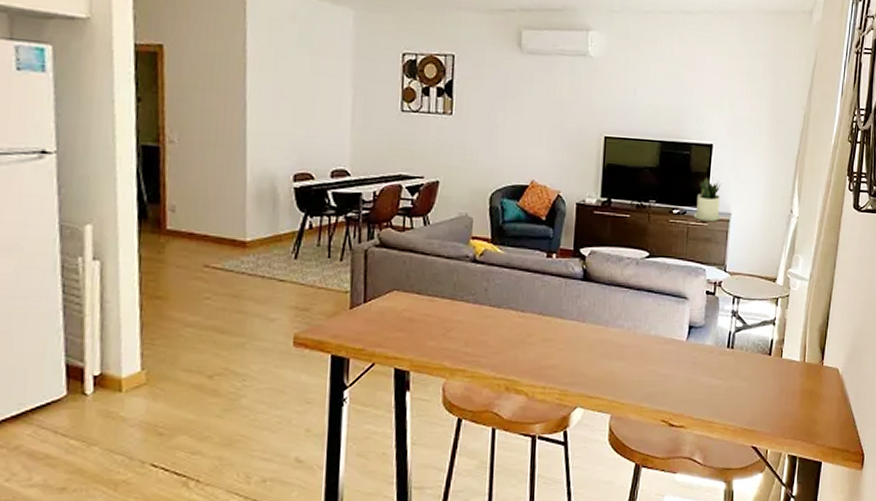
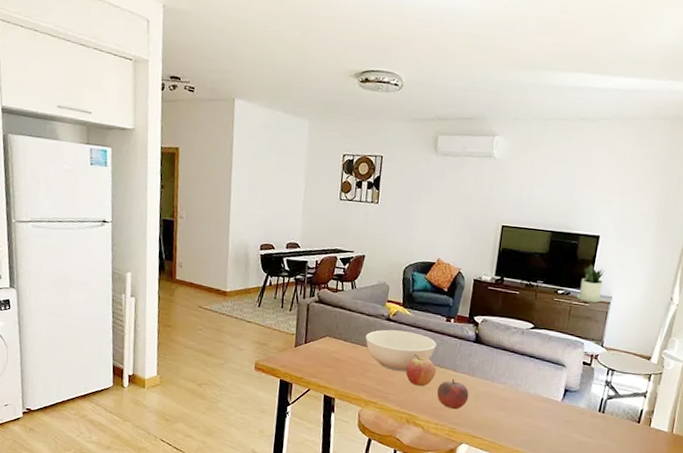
bowl: none [445,274,537,325] -> present [365,329,437,371]
fruit: none [500,302,539,342] -> present [405,354,437,387]
fruit: none [542,329,580,367] -> present [437,379,469,410]

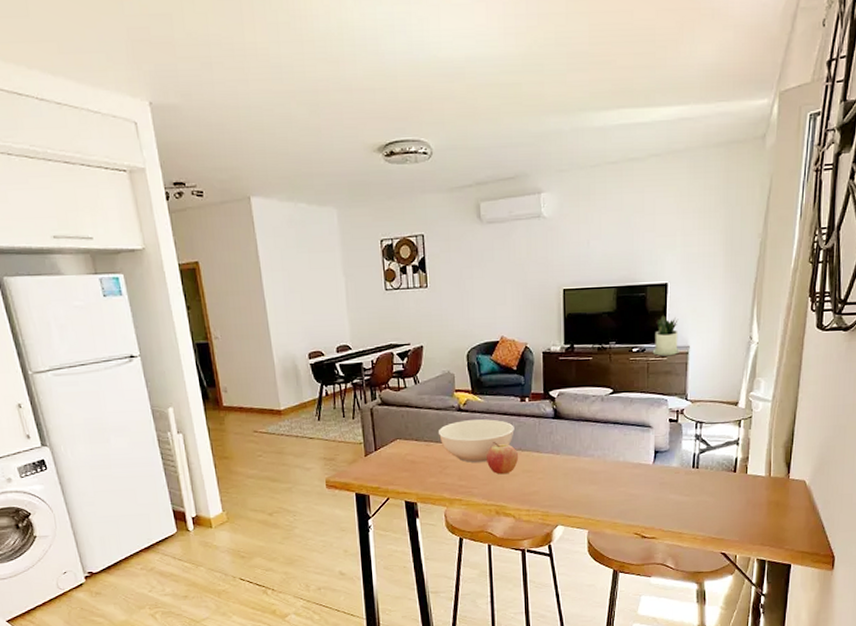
fruit: present [437,379,469,410] -> none [523,461,557,492]

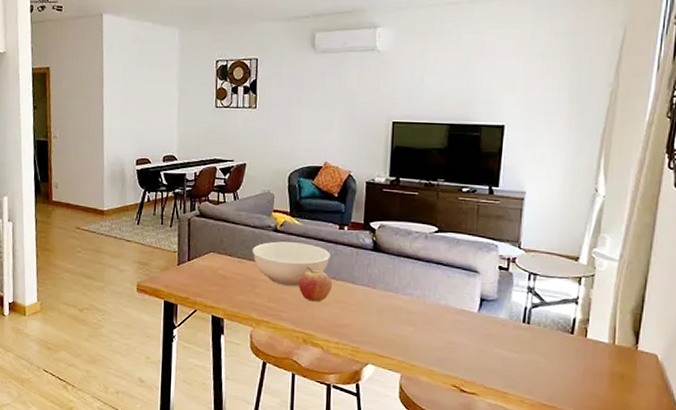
planter: present [652,315,681,357] -> none [484,157,516,200]

